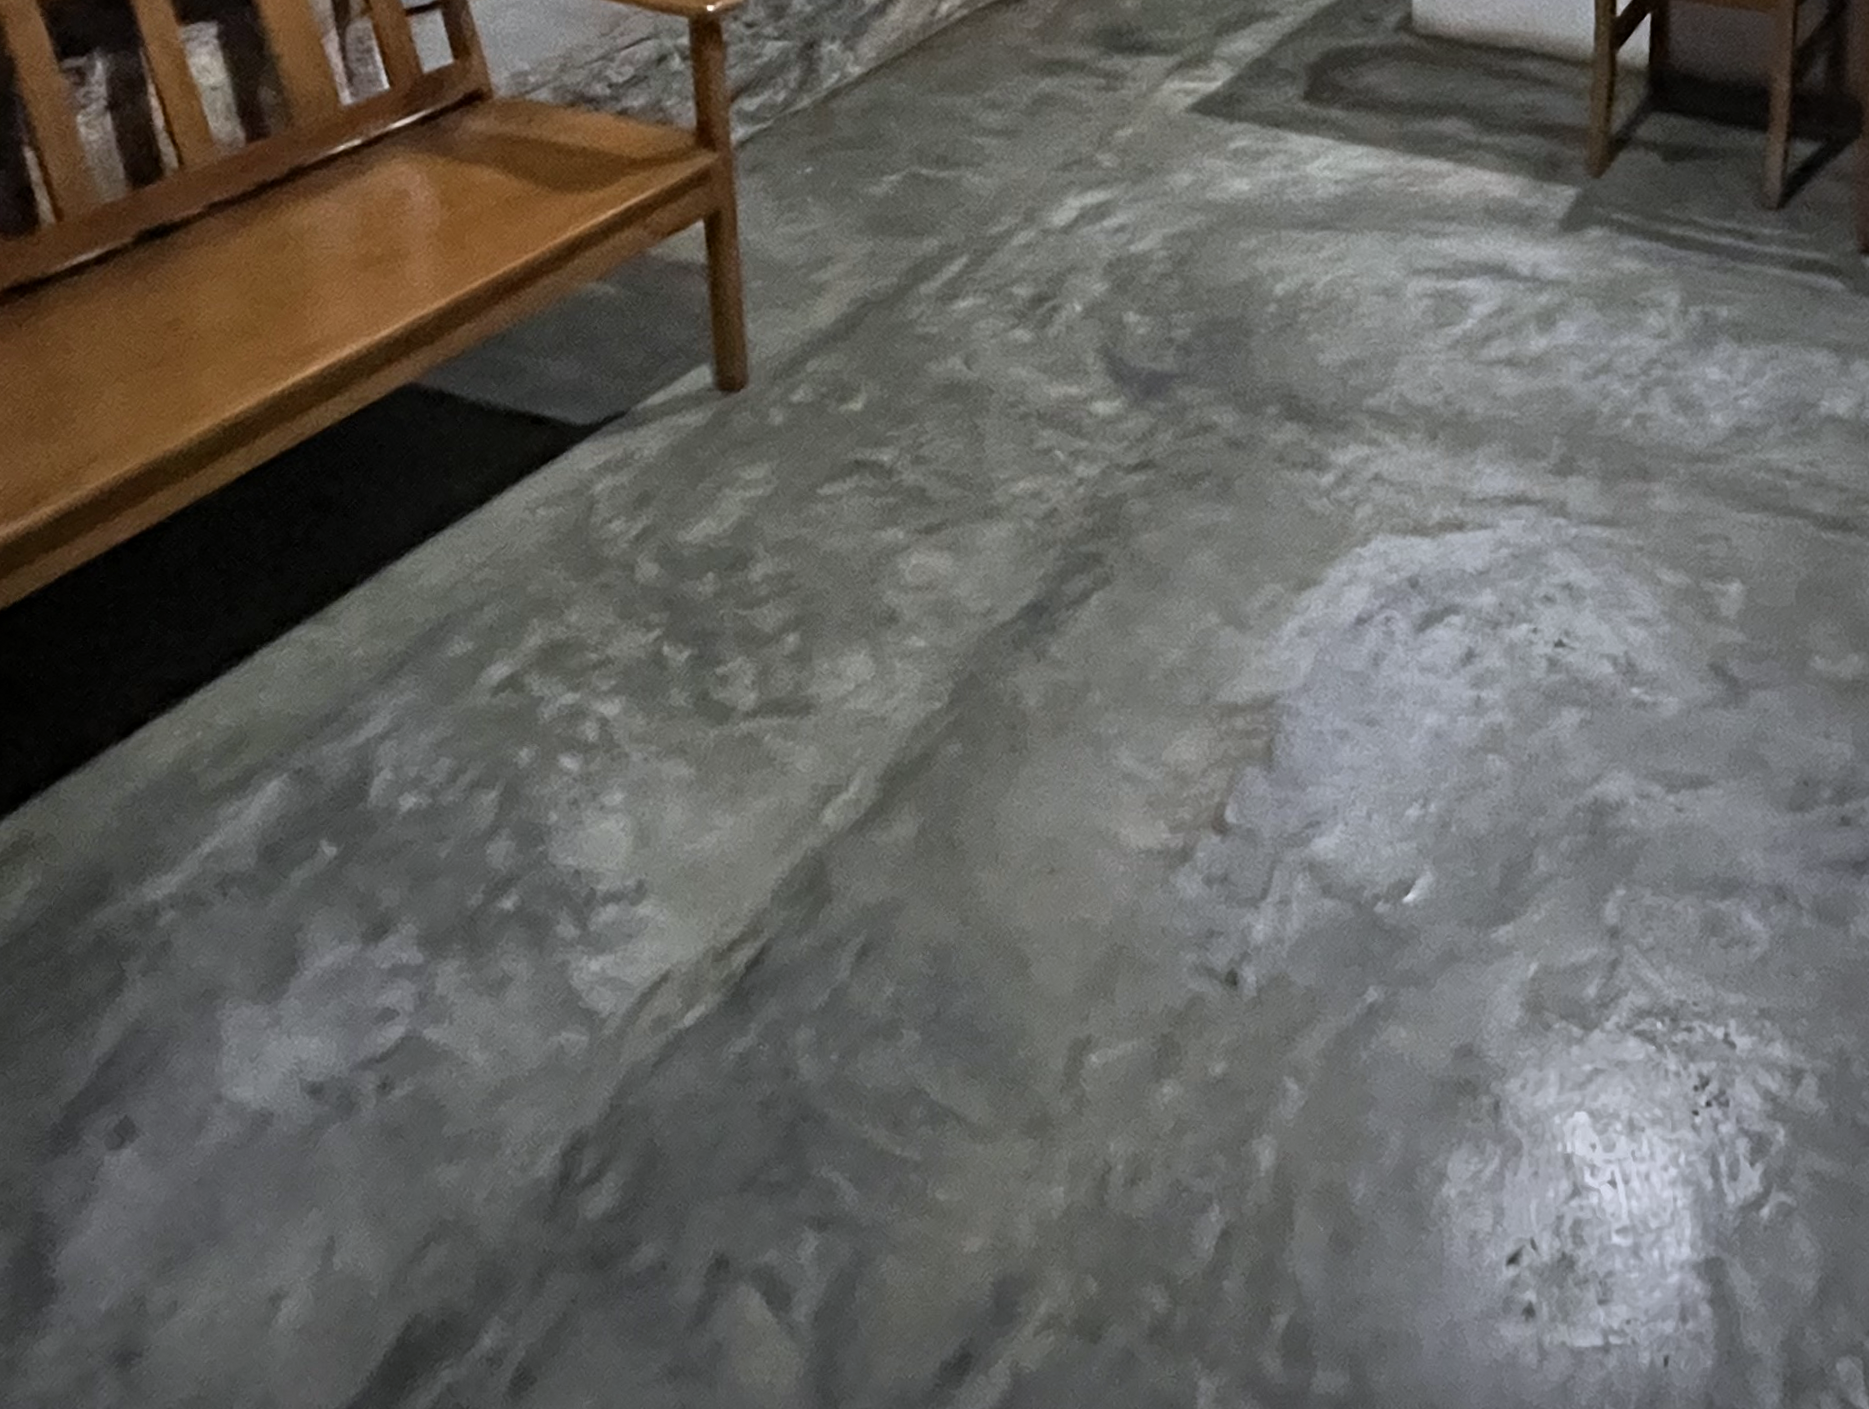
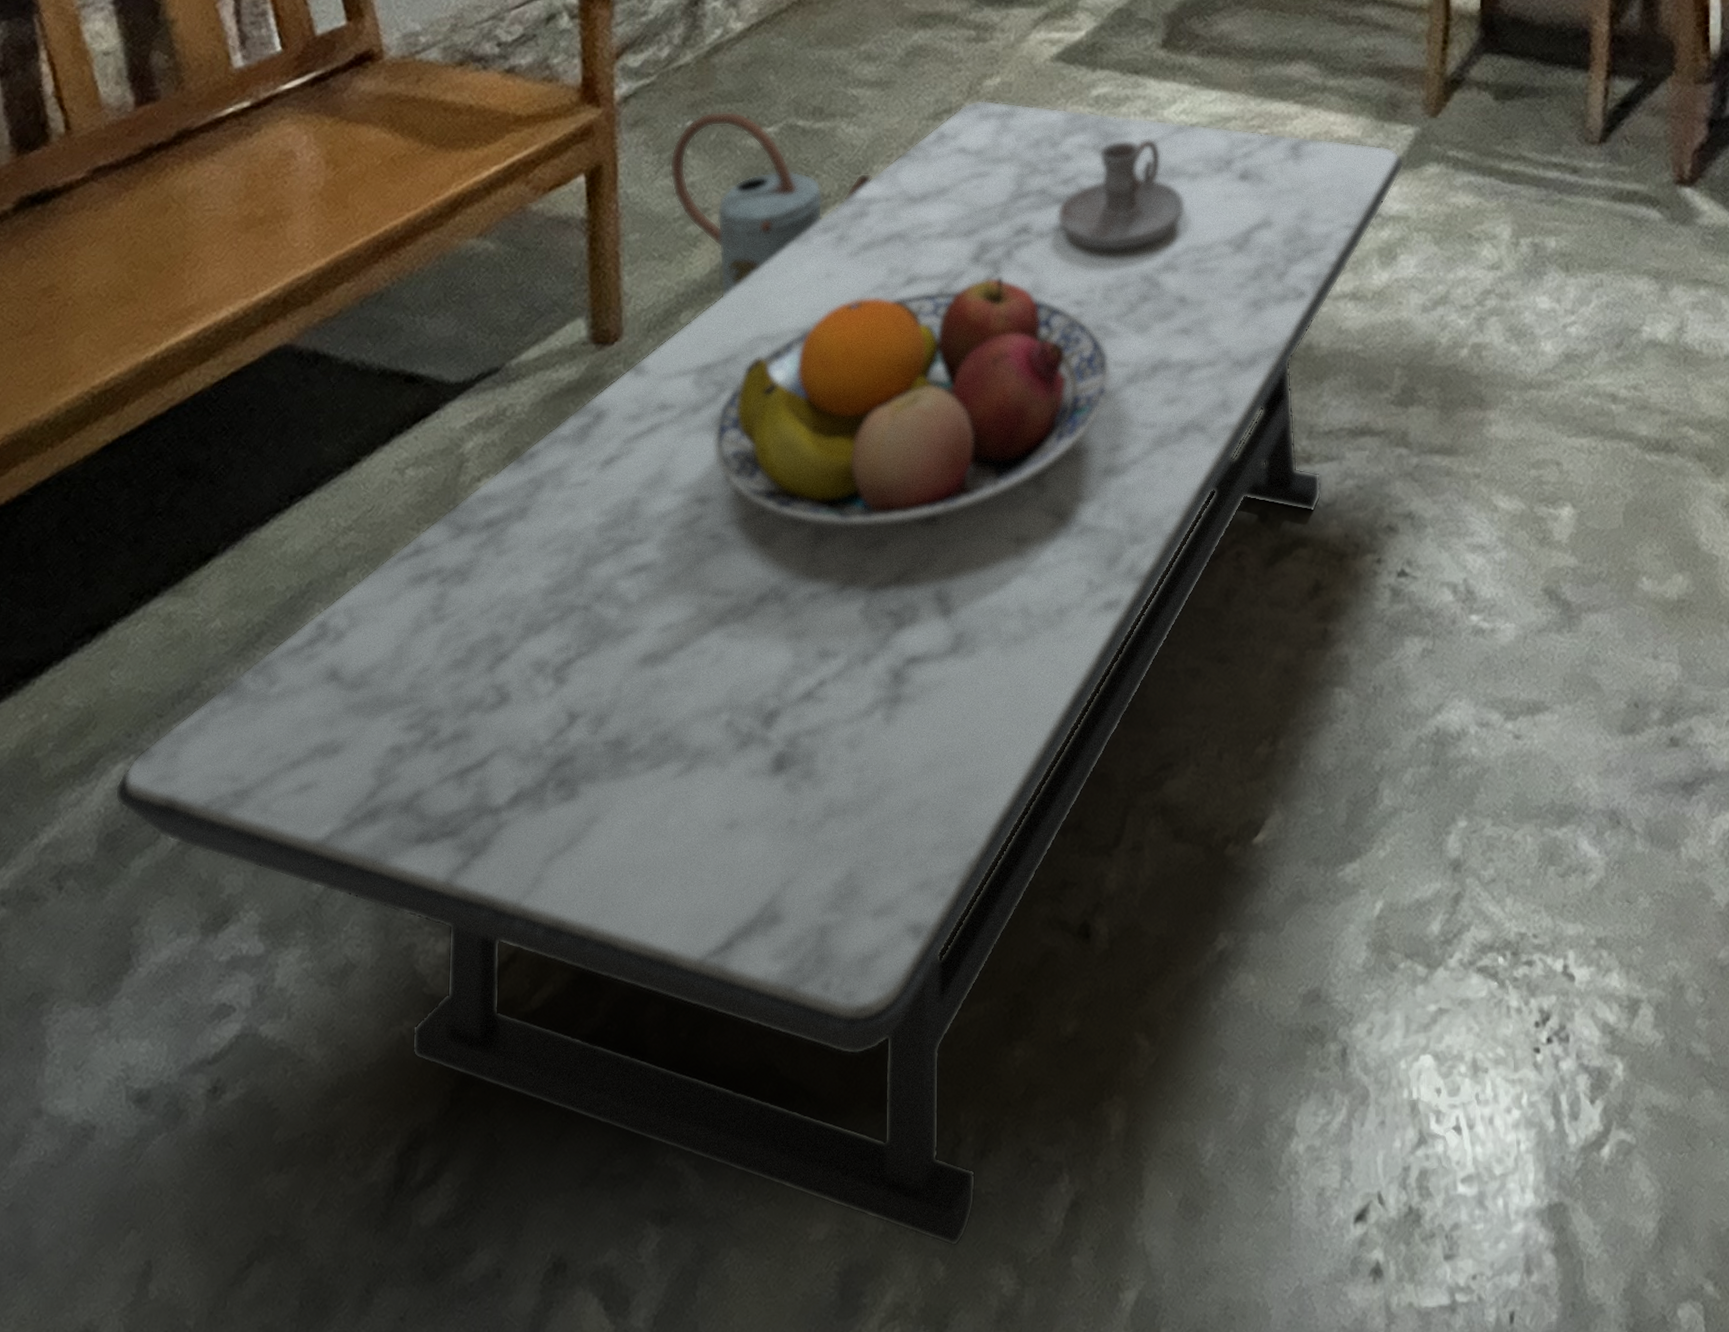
coffee table: none [271,151,1565,1266] -> present [115,100,1405,1247]
watering can: none [790,158,1000,346] -> present [669,111,872,296]
fruit bowl: none [845,333,1252,577] -> present [714,276,1110,525]
candle holder: none [1195,196,1329,307] -> present [1058,140,1184,249]

